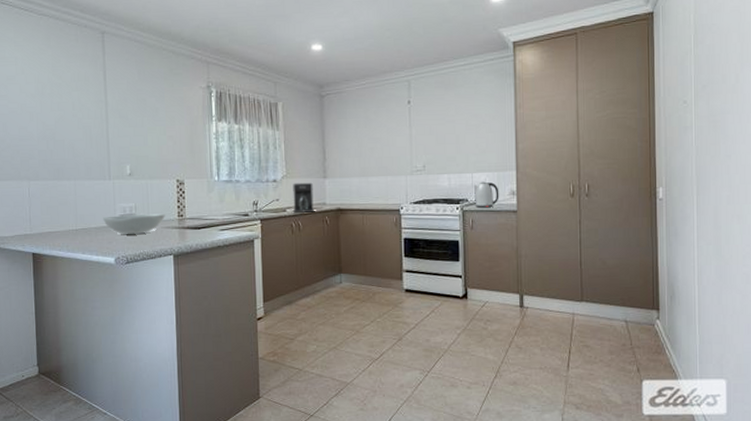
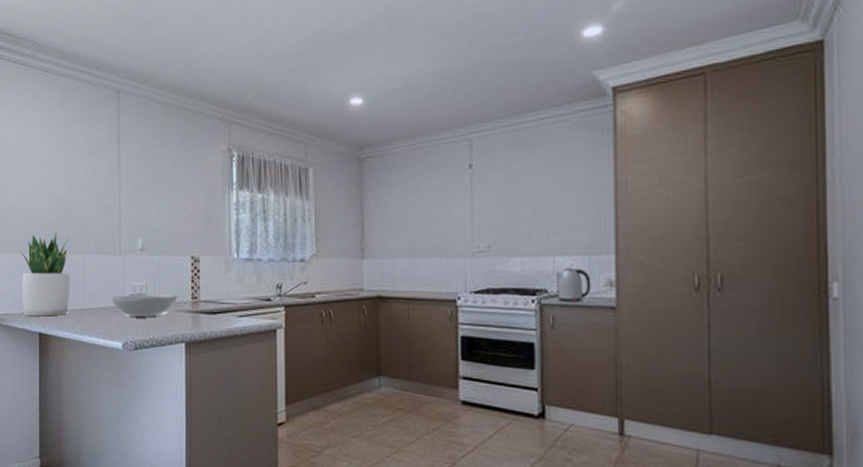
planter: none [11,160,62,238] -> present [21,232,70,317]
coffee maker: present [293,182,314,213] -> none [323,263,348,299]

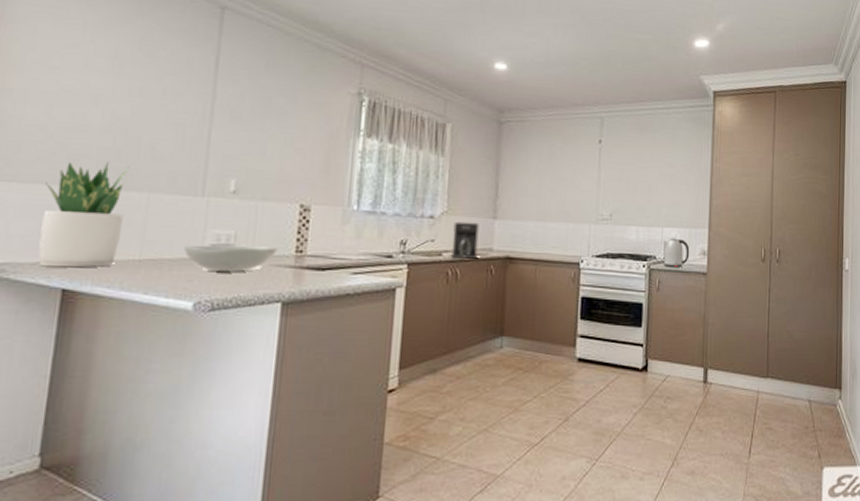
coffee maker: none [323,263,348,299] -> present [451,221,479,259]

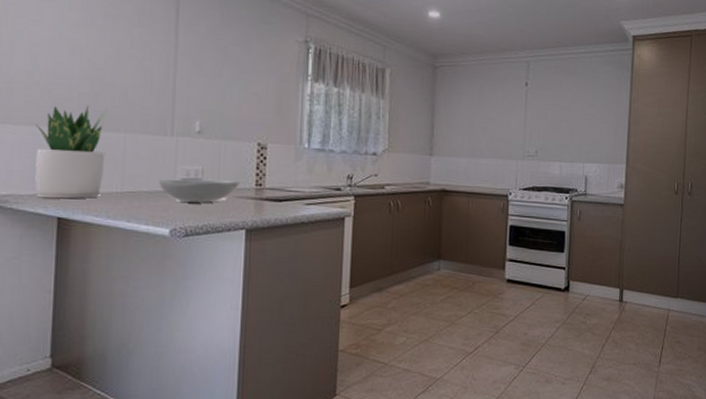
coffee maker: present [451,221,479,259] -> none [393,158,417,192]
kettle: present [663,238,690,268] -> none [584,172,609,200]

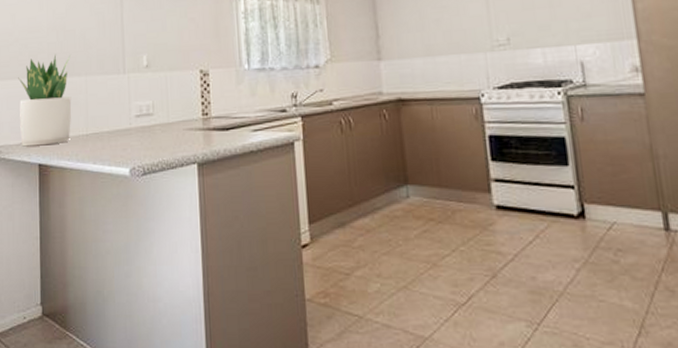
bowl: present [158,179,240,203] -> none [116,113,187,139]

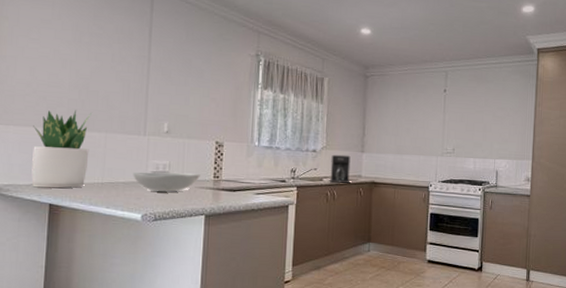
bowl: none [116,113,187,139] -> present [133,172,200,192]
coffee maker: none [339,66,368,106] -> present [330,154,351,183]

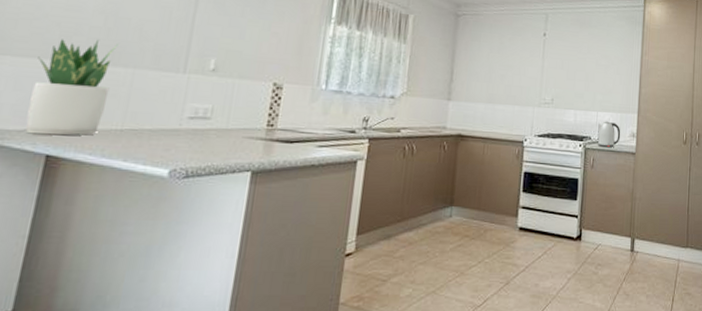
bowl: present [133,172,200,192] -> none [163,117,250,143]
coffee maker: present [330,154,351,183] -> none [409,101,435,136]
kettle: none [495,167,517,191] -> present [598,121,621,148]

